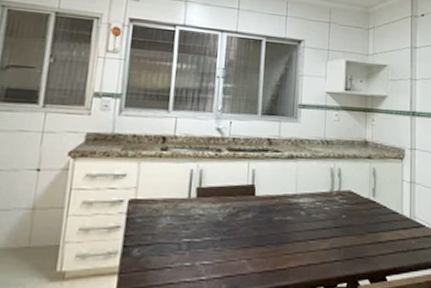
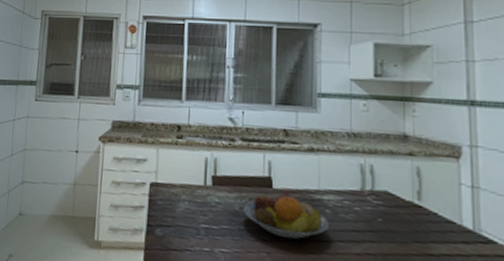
fruit bowl: none [227,198,303,243] -> present [243,191,328,240]

